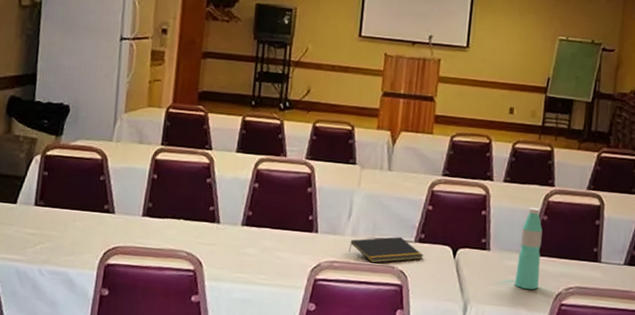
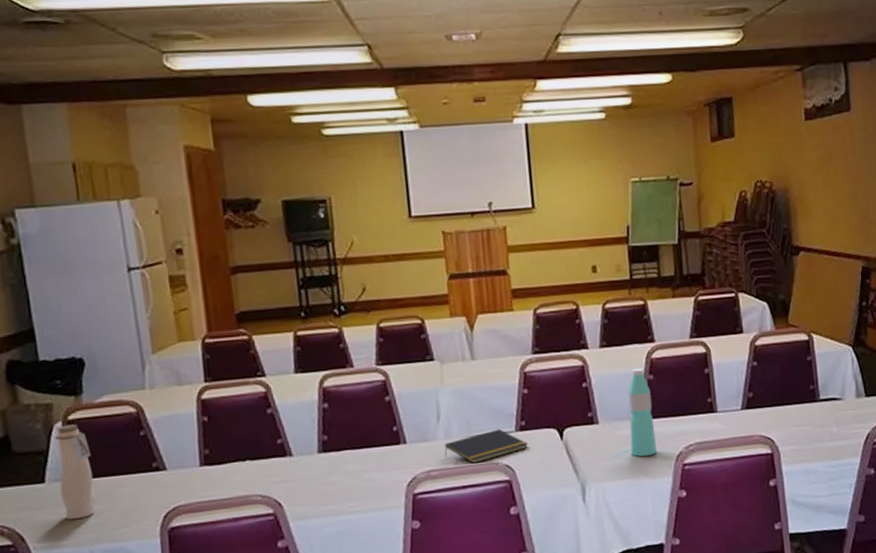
water bottle: none [26,158,58,240] -> present [55,424,96,520]

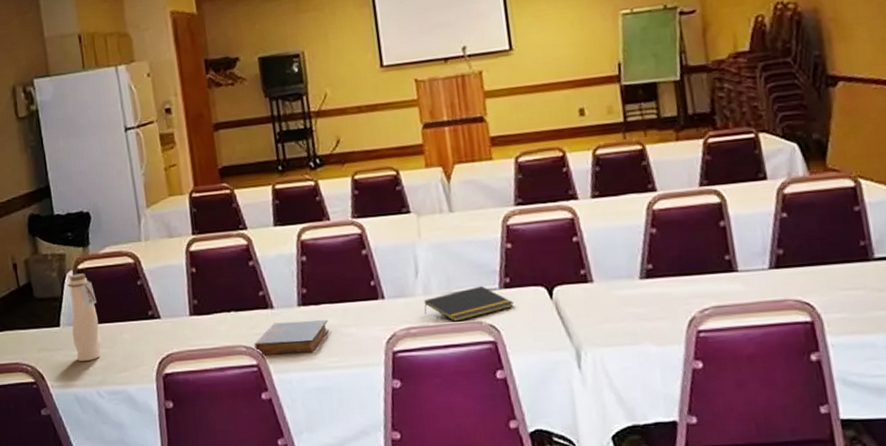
book: none [271,466,351,503] -> present [254,319,330,355]
water bottle: present [629,368,657,457] -> none [627,220,664,320]

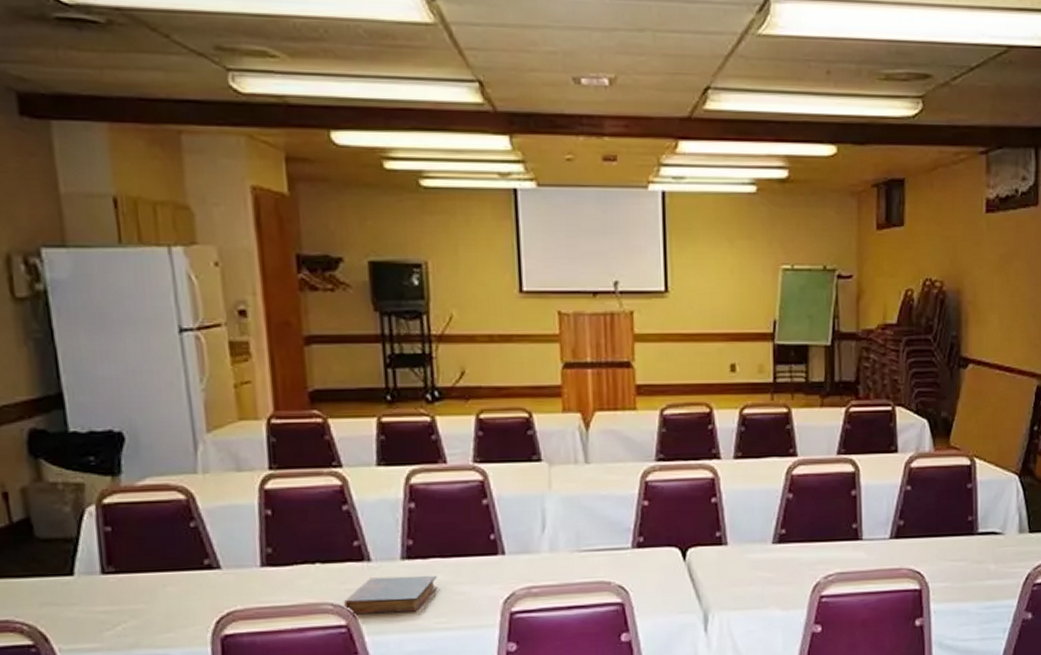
water bottle: present [67,273,102,361] -> none [87,509,135,619]
notepad: present [424,285,514,322] -> none [548,544,645,582]

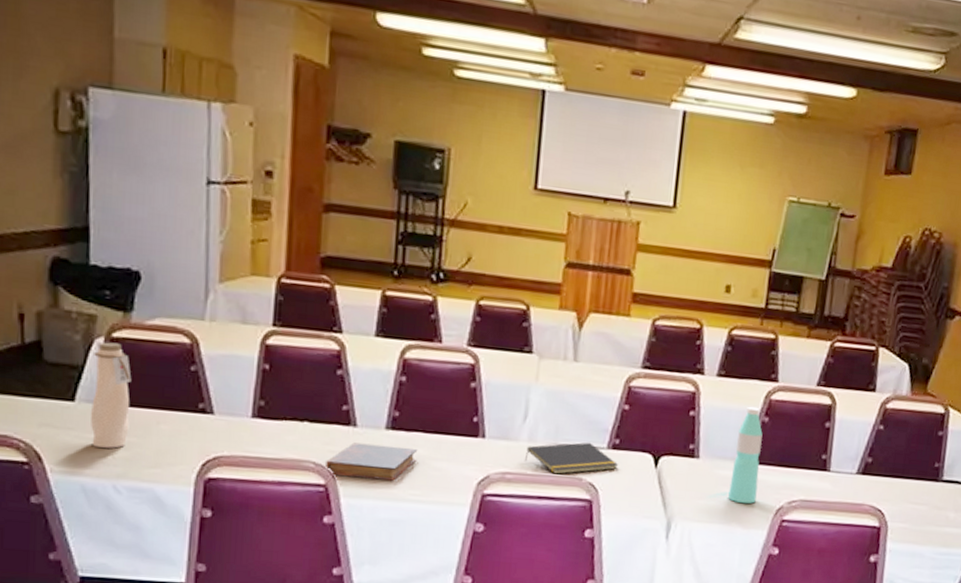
water bottle: none [87,509,135,619] -> present [91,342,132,449]
notepad: none [548,544,645,582] -> present [524,442,618,475]
water bottle: none [762,484,791,585] -> present [728,406,763,504]

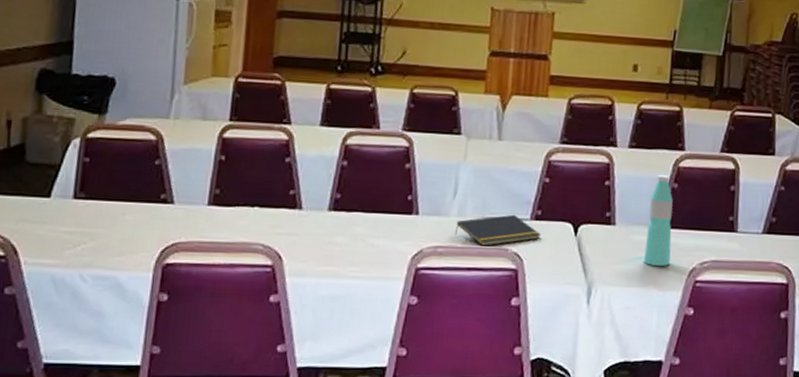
water bottle: present [91,342,132,449] -> none [63,142,103,240]
book: present [326,442,418,481] -> none [273,224,357,259]

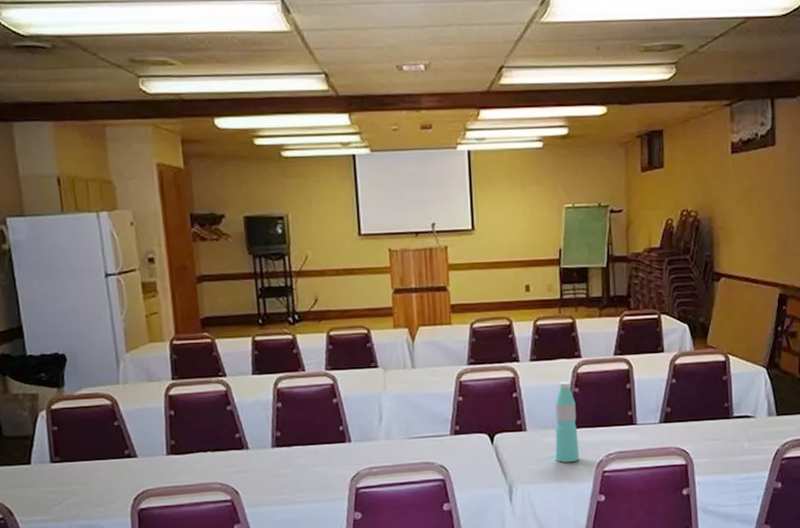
notepad: present [454,214,540,246] -> none [385,432,461,463]

